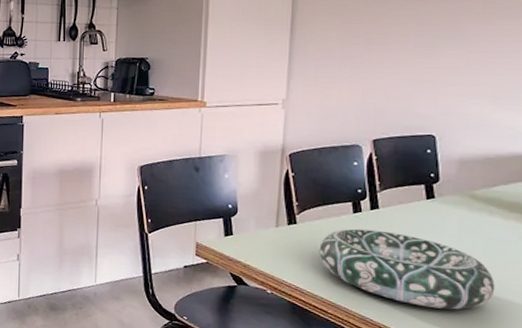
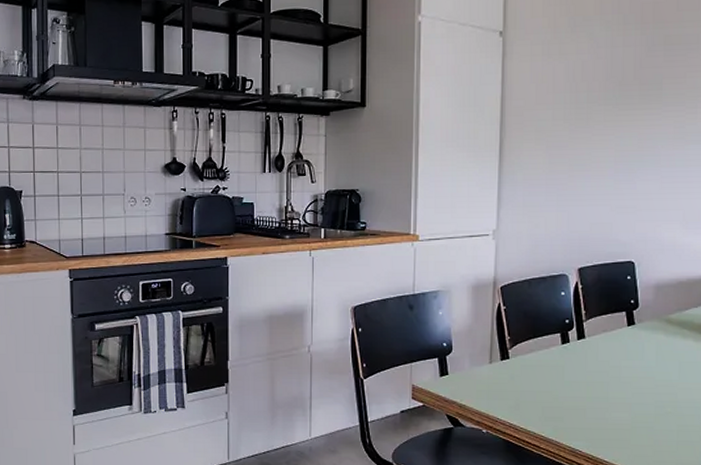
decorative bowl: present [319,228,495,310] -> none [531,360,689,434]

